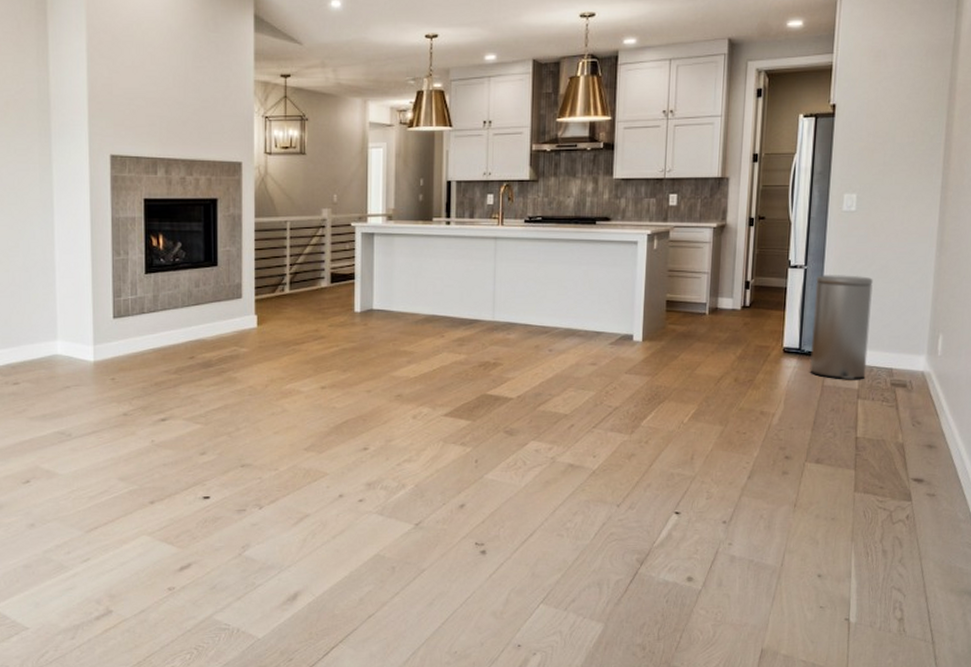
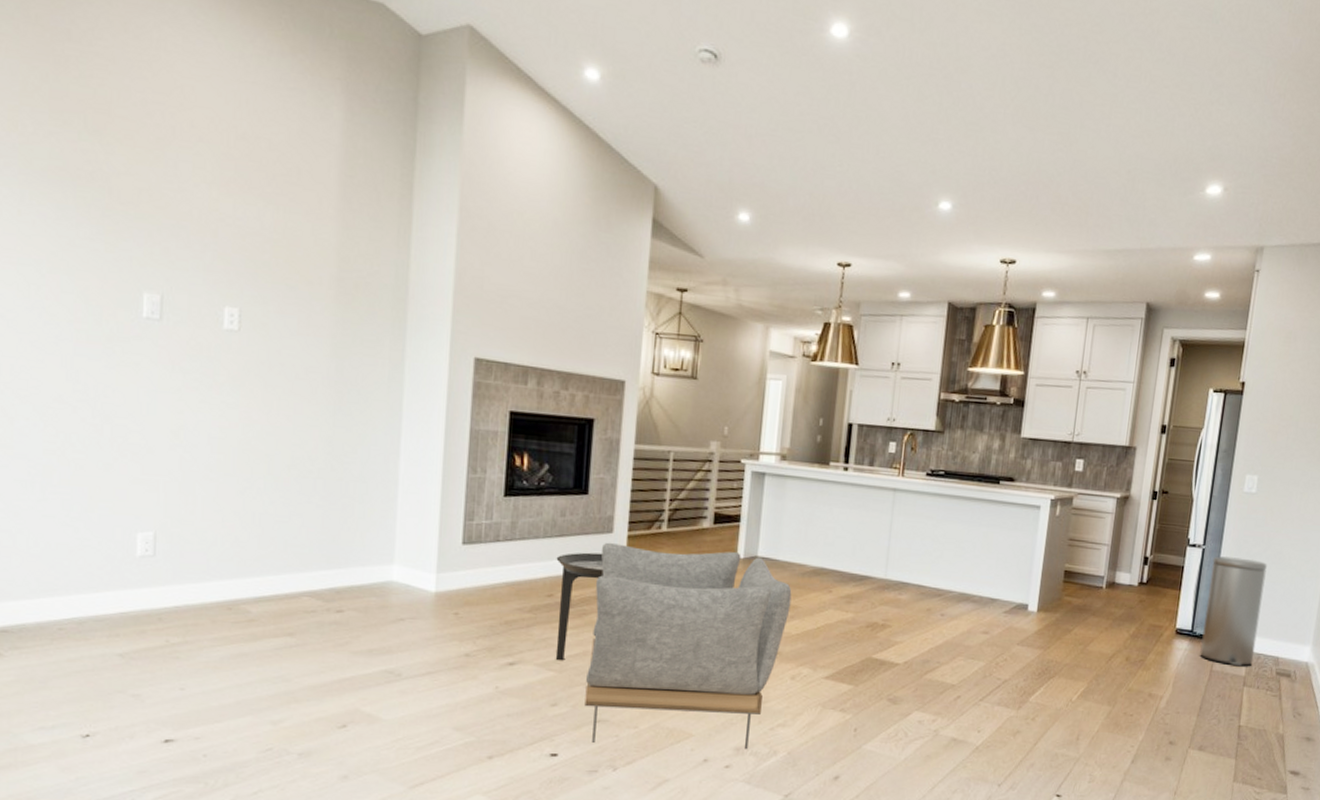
side table: none [194,317,237,414] -> present [555,552,604,660]
armchair: none [229,306,407,485] -> present [584,542,792,750]

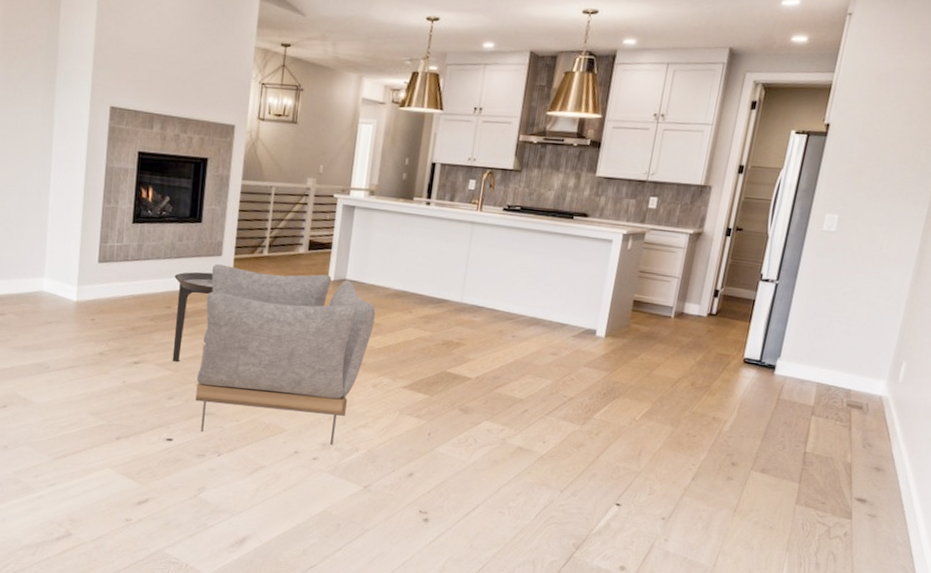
pedal bin: present [1200,556,1267,667] -> none [767,291,844,397]

